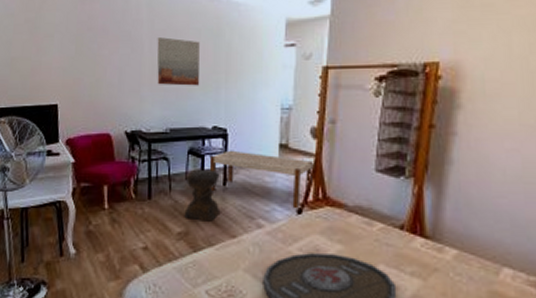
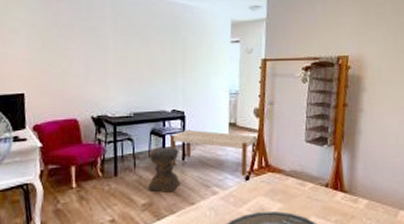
wall art: present [157,37,200,86] -> none [120,34,160,76]

